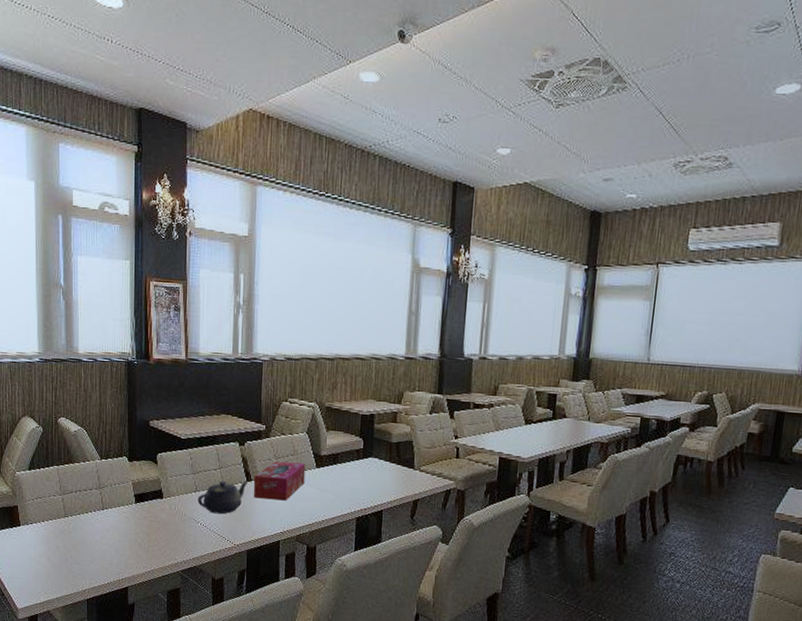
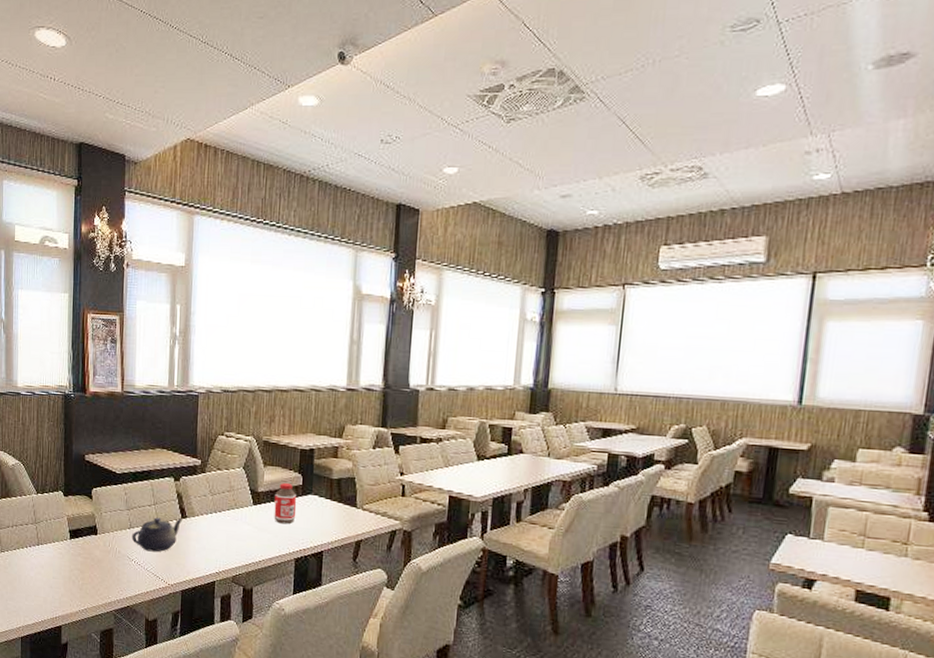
tissue box: present [253,461,306,501] -> none [188,497,242,540]
bottle: none [336,447,358,486] -> present [274,483,297,525]

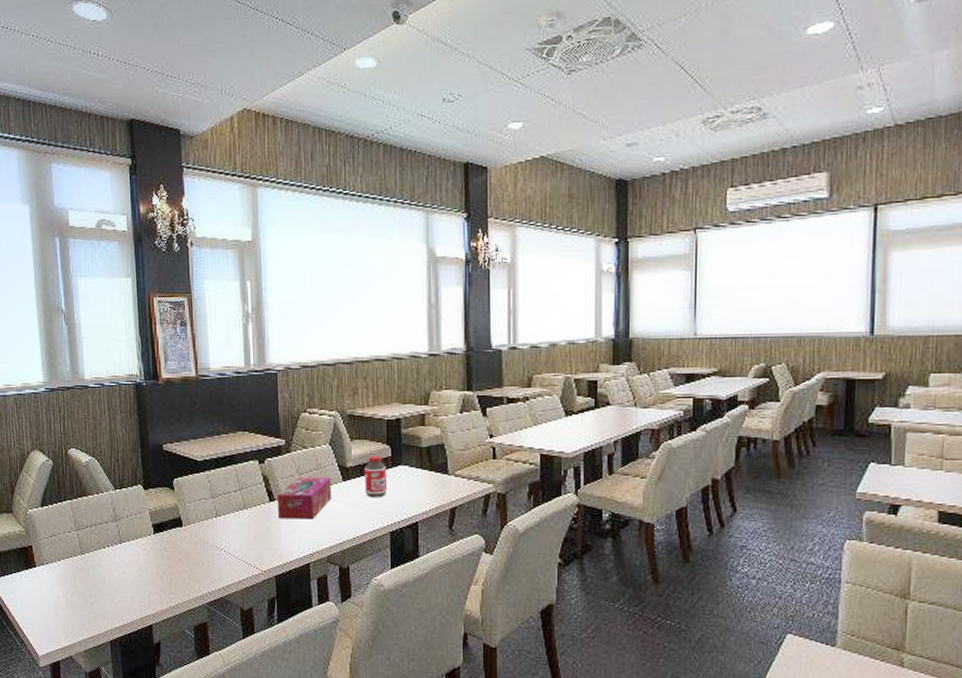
teapot: present [132,517,183,552] -> none [219,502,272,539]
tissue box: none [188,497,242,540] -> present [276,477,332,520]

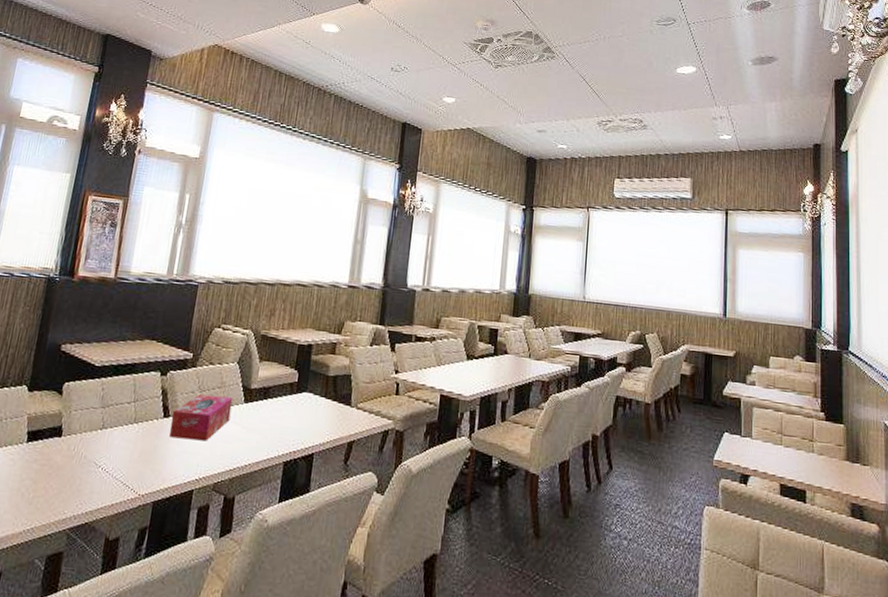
bottle: present [364,456,388,498] -> none [265,379,291,424]

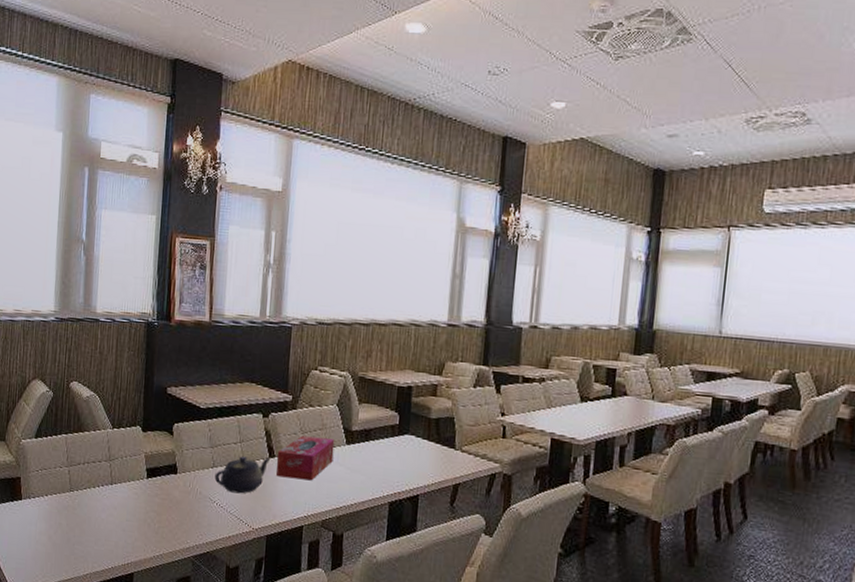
teapot: none [102,416,166,457] -> present [214,456,271,494]

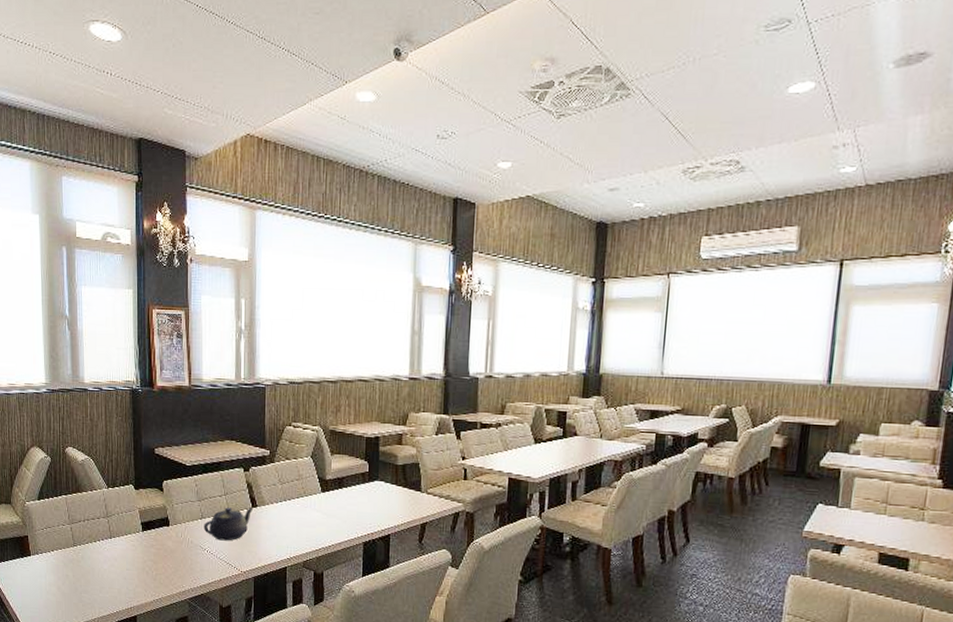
tissue box: present [276,435,335,481] -> none [259,486,311,527]

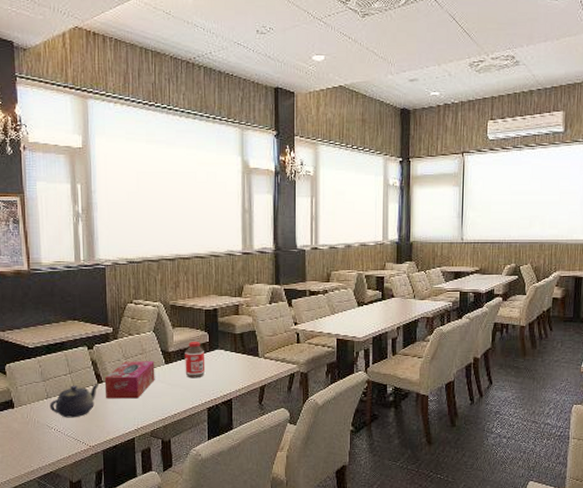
tissue box: none [259,486,311,527] -> present [104,361,155,399]
bottle: none [342,470,364,510] -> present [185,342,206,378]

